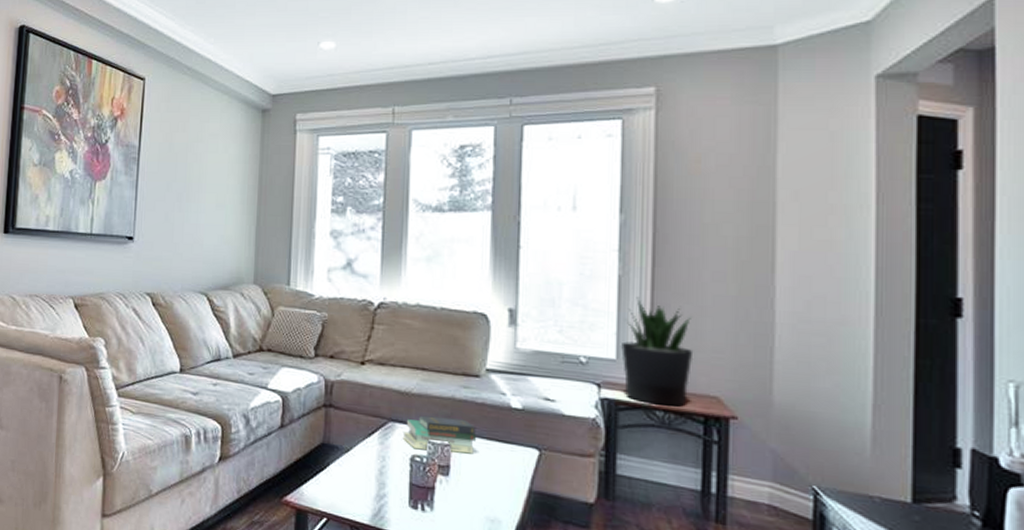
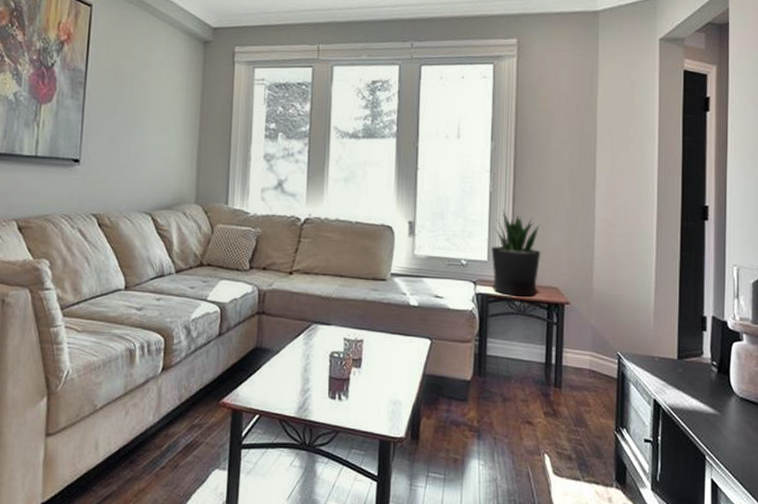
books: present [402,415,477,454] -> none [323,316,383,347]

